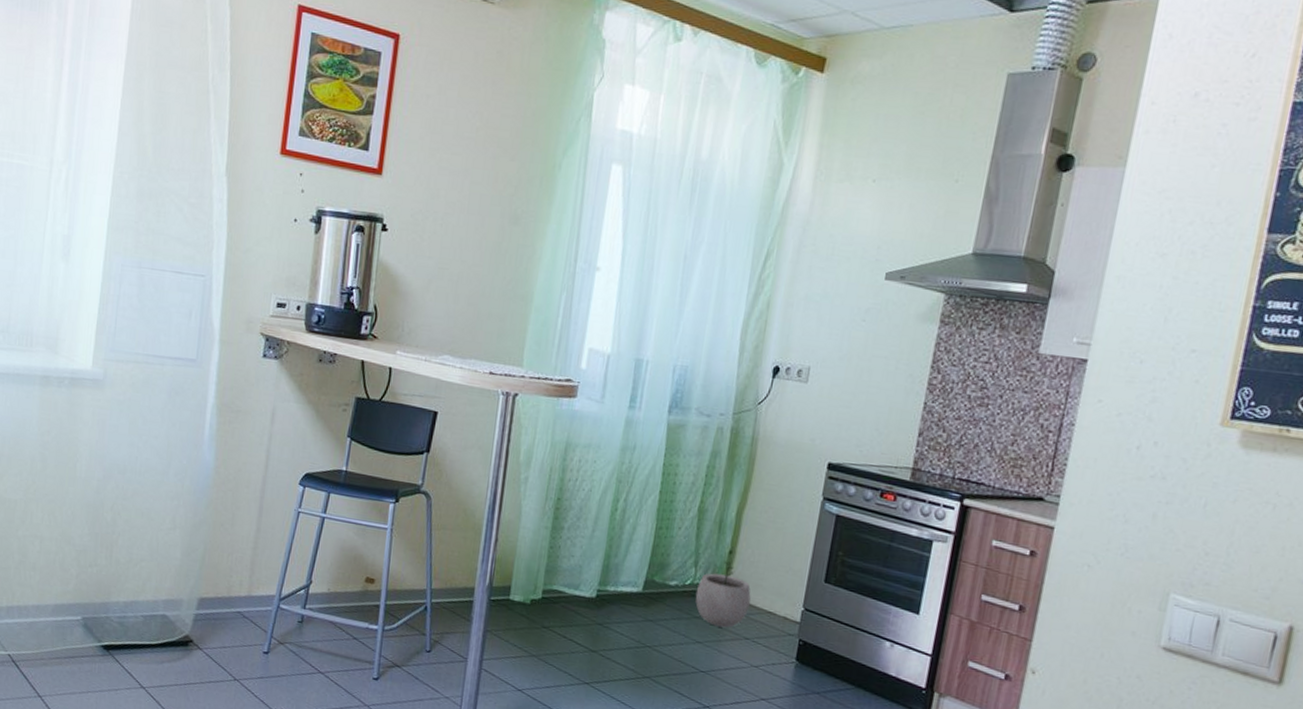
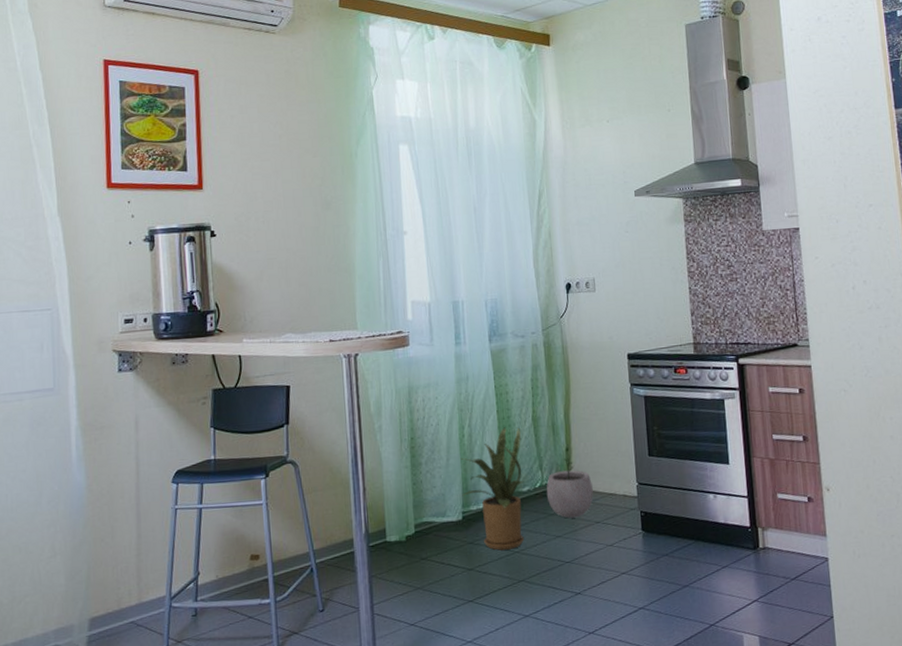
house plant: none [601,511,682,643] -> present [460,427,524,551]

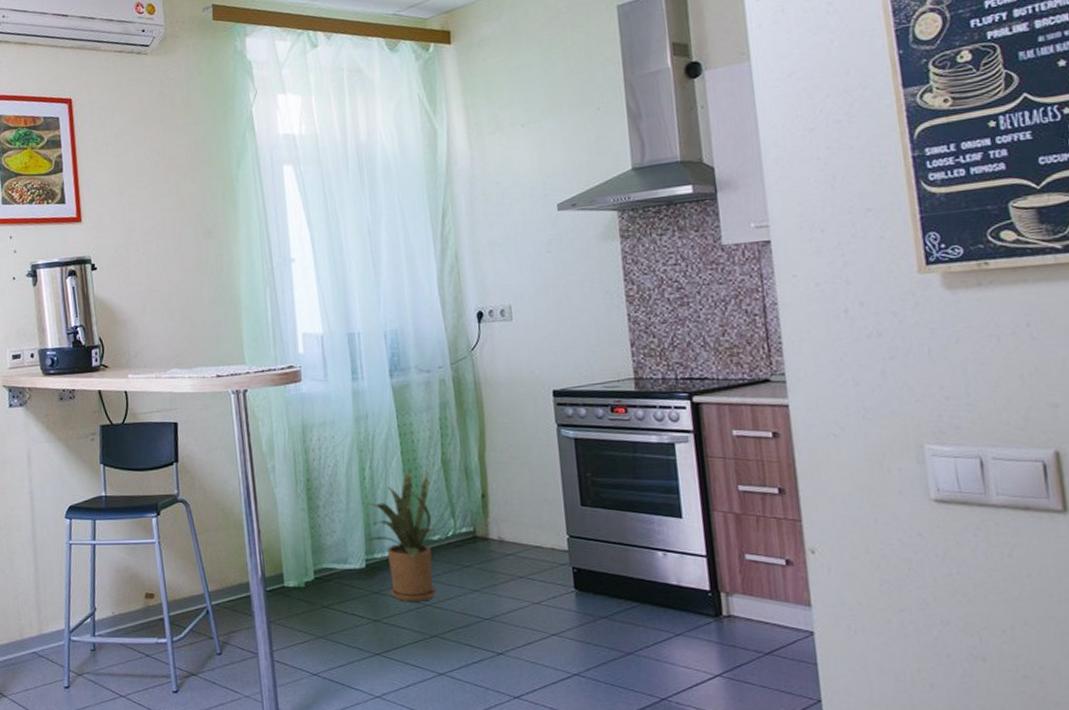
plant pot: present [546,458,594,519] -> none [460,505,516,572]

